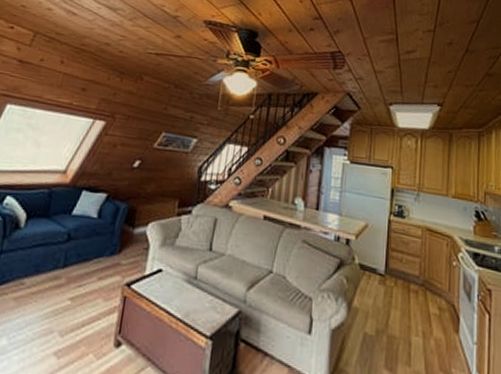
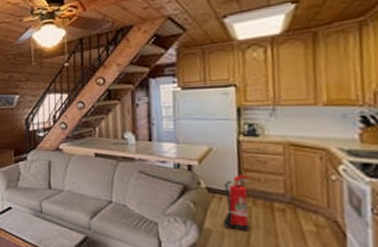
fire extinguisher: none [369,253,396,312] -> present [222,174,252,232]

